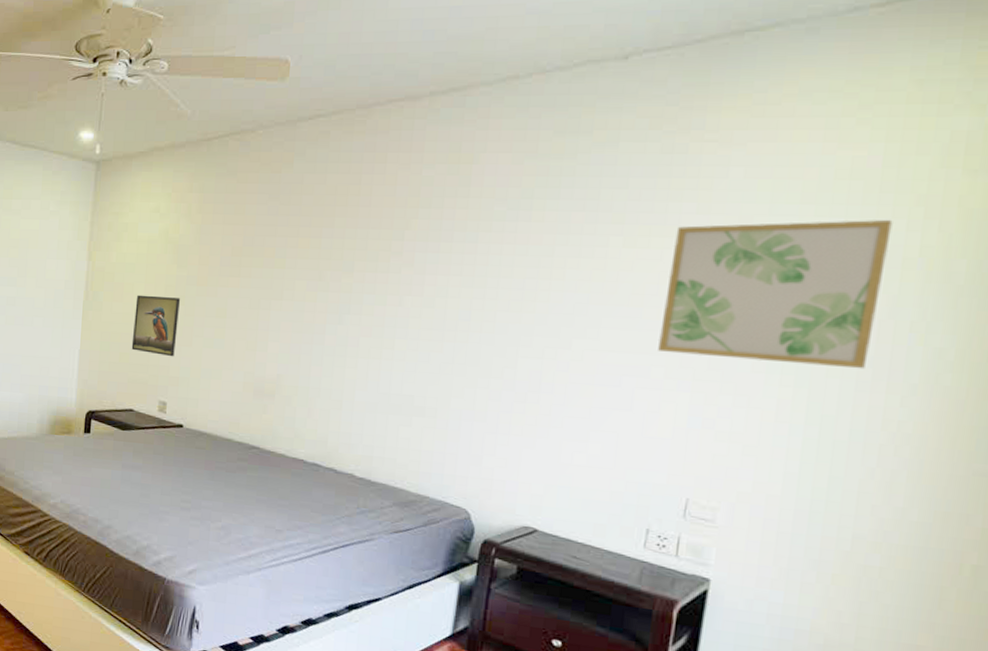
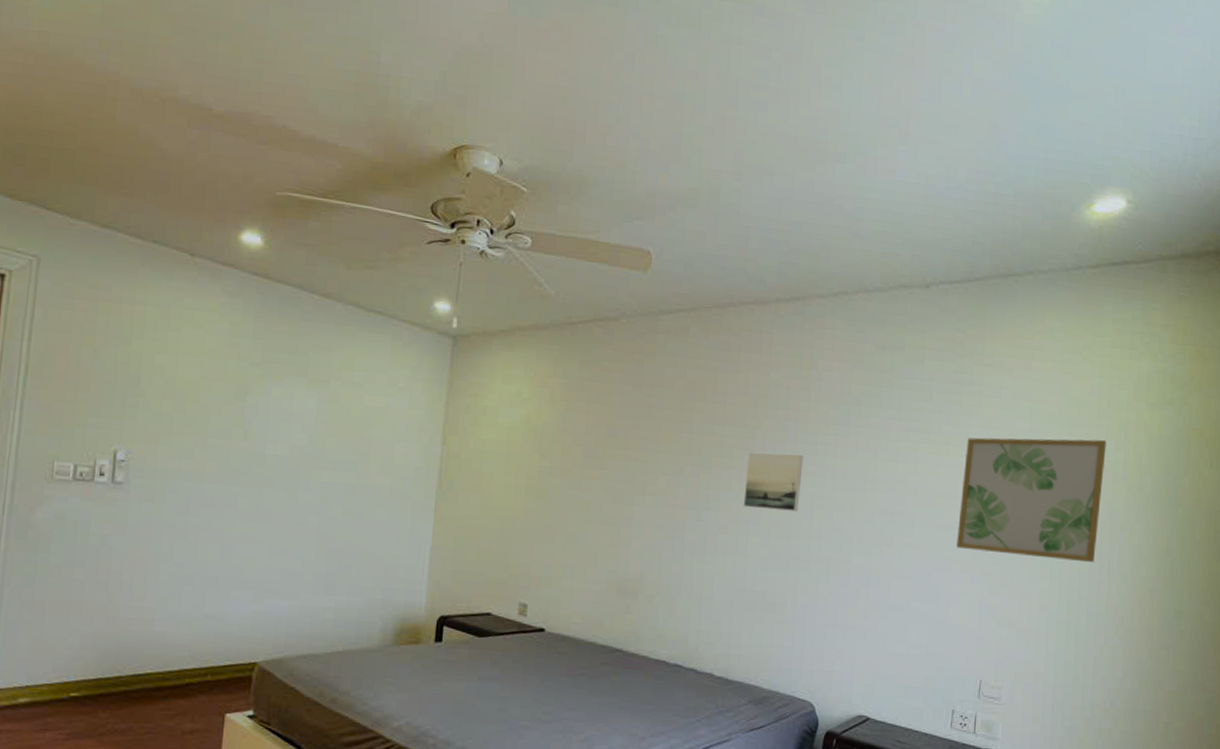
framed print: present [131,295,181,357] -> none [489,485,543,555]
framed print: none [389,254,461,314] -> present [743,453,804,512]

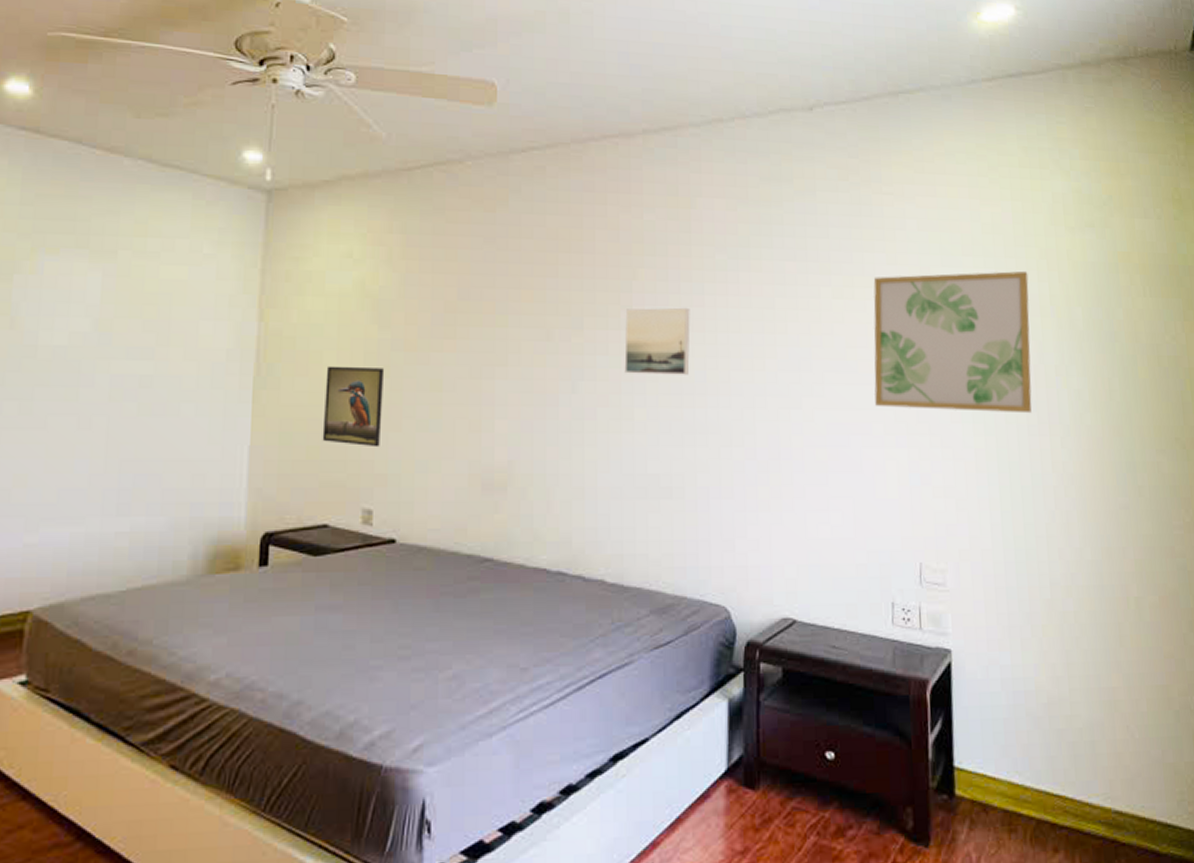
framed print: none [489,485,543,555] -> present [322,365,385,448]

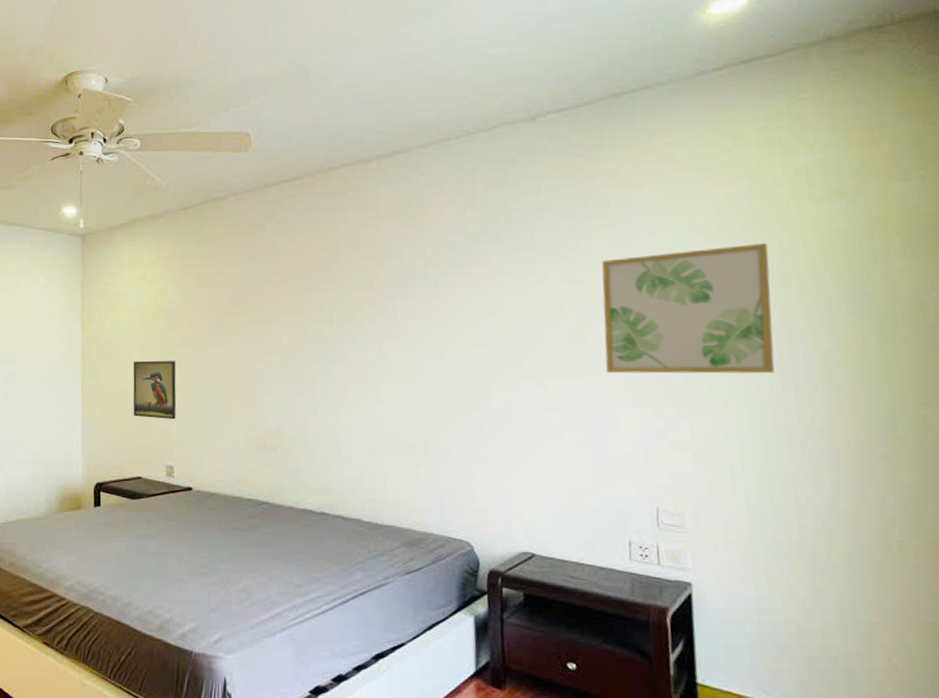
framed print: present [624,307,690,375] -> none [368,299,428,356]

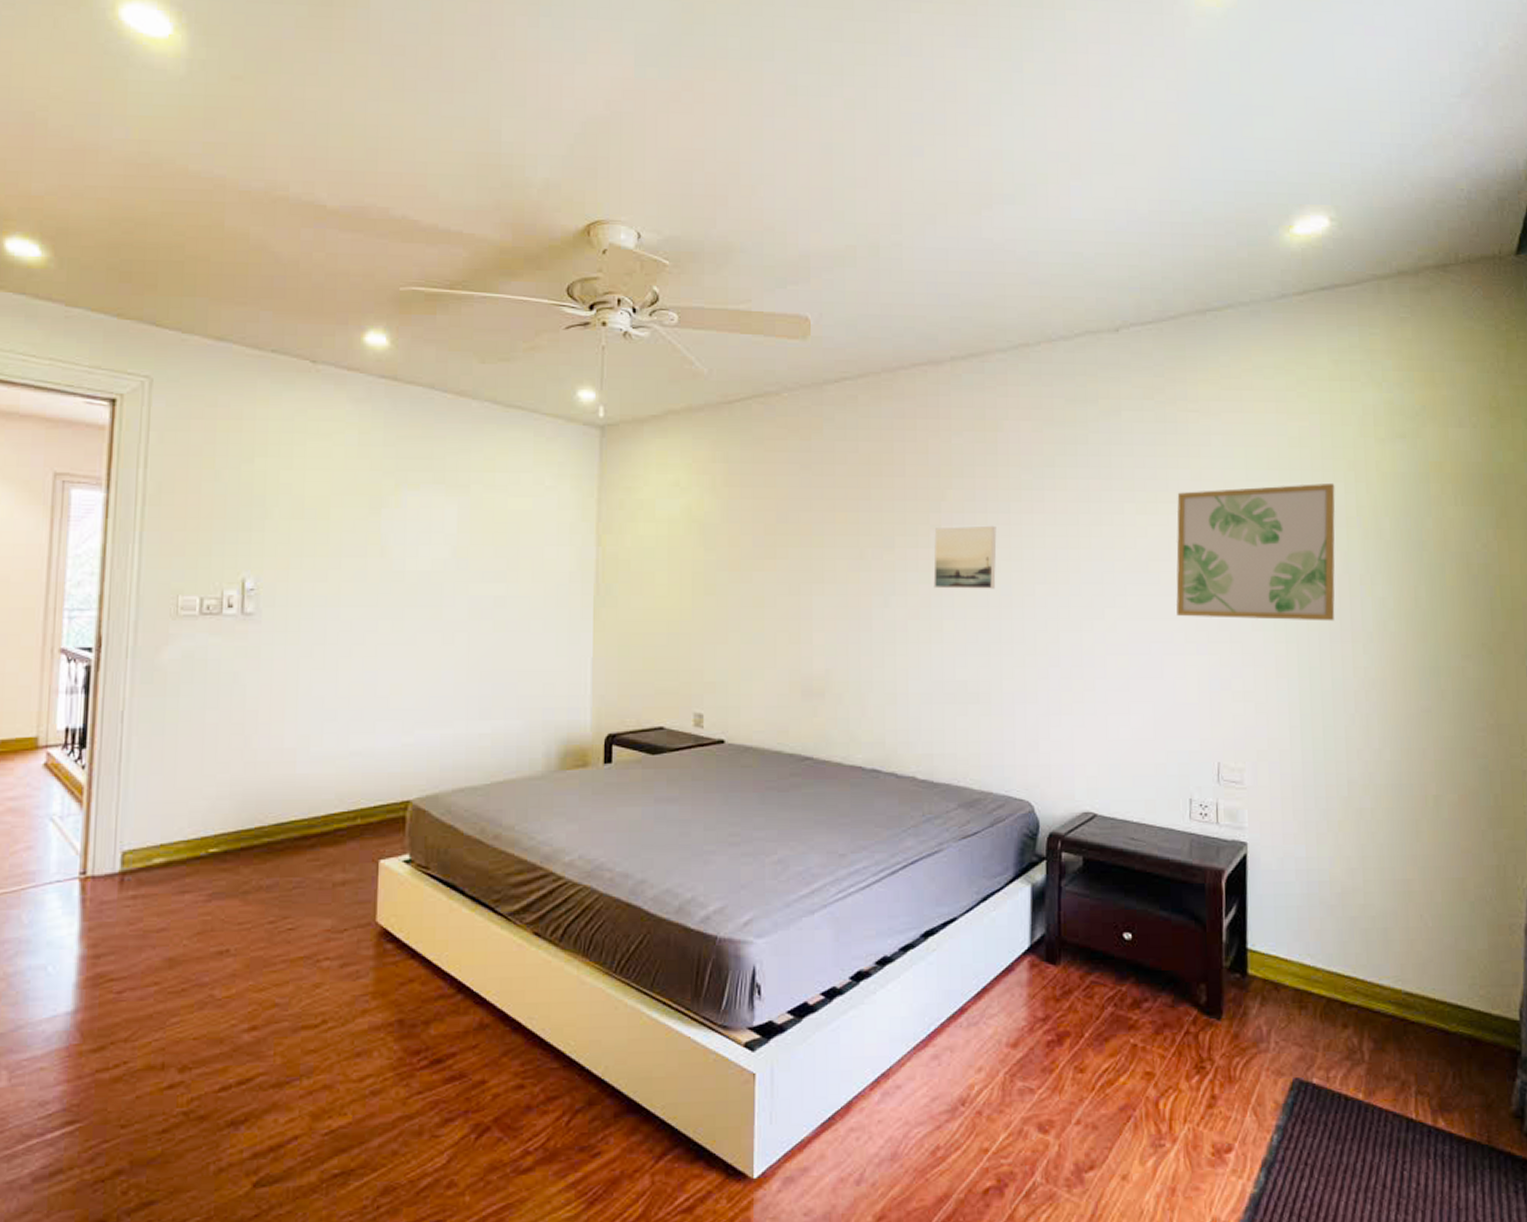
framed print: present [133,360,177,420] -> none [656,585,711,658]
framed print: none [368,299,428,356] -> present [933,525,997,589]

